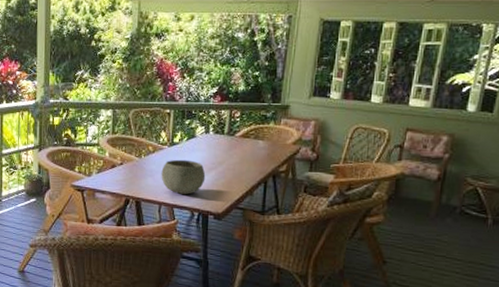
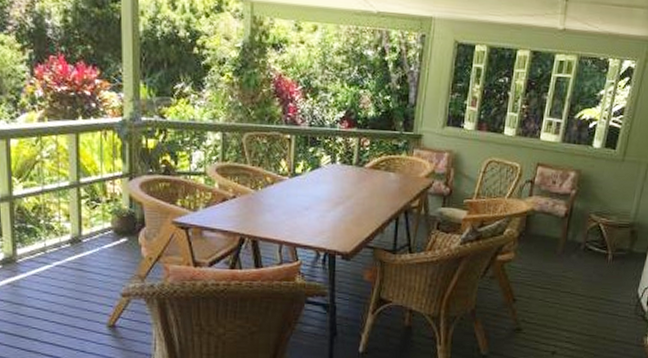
bowl: present [161,159,206,195] -> none [281,192,332,232]

